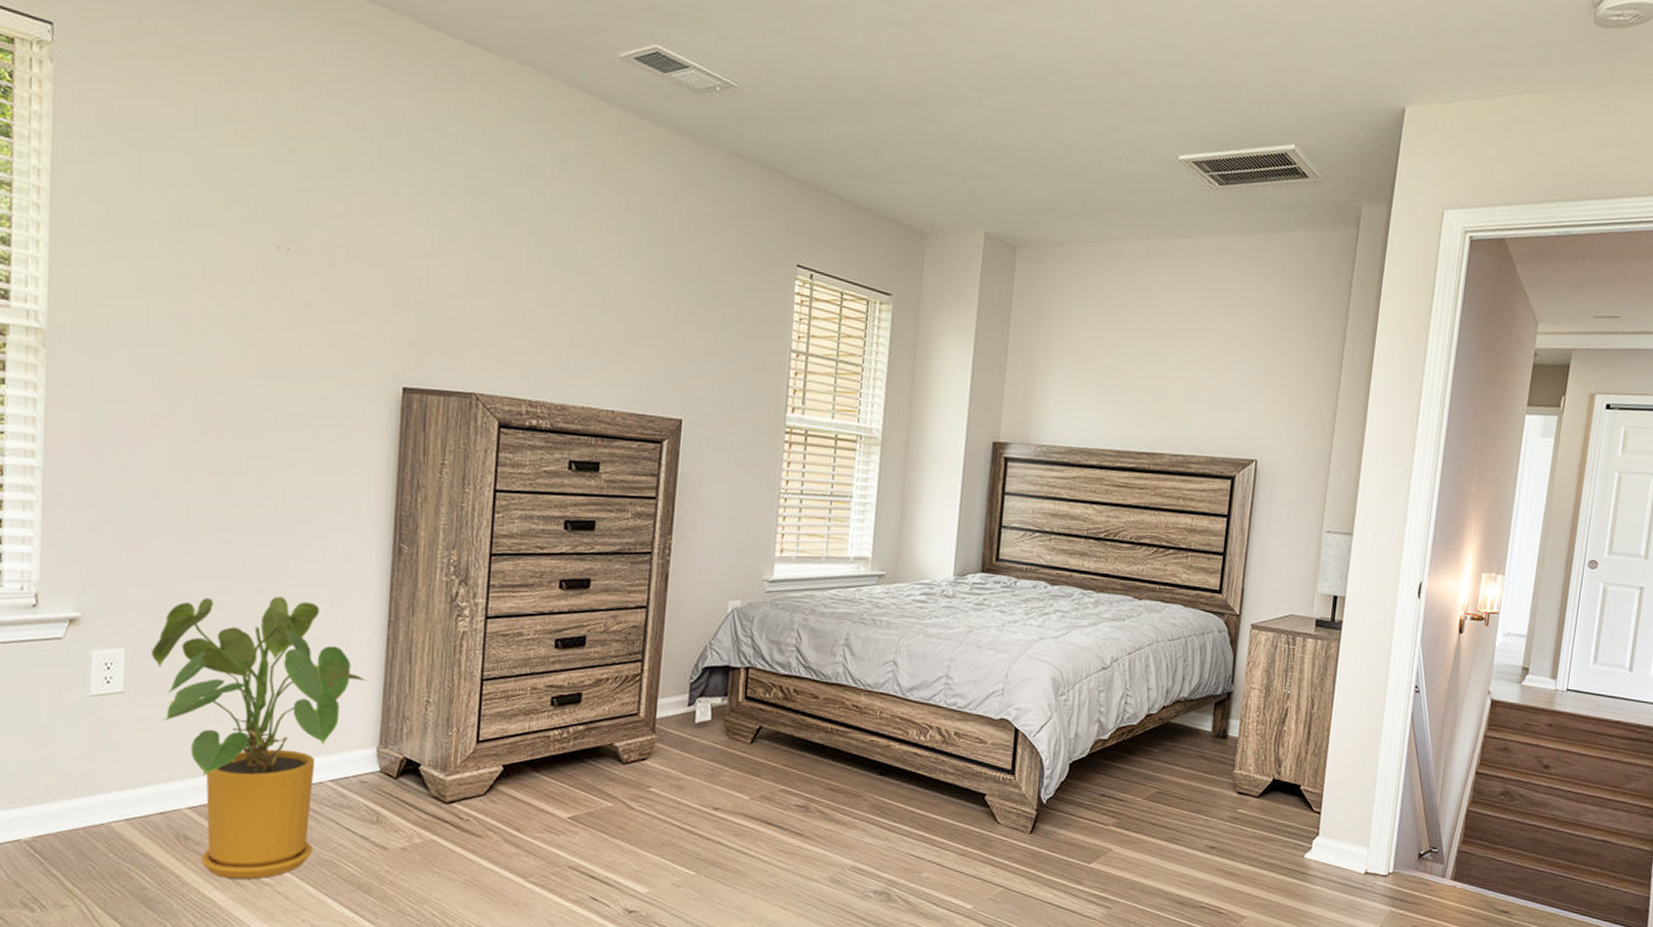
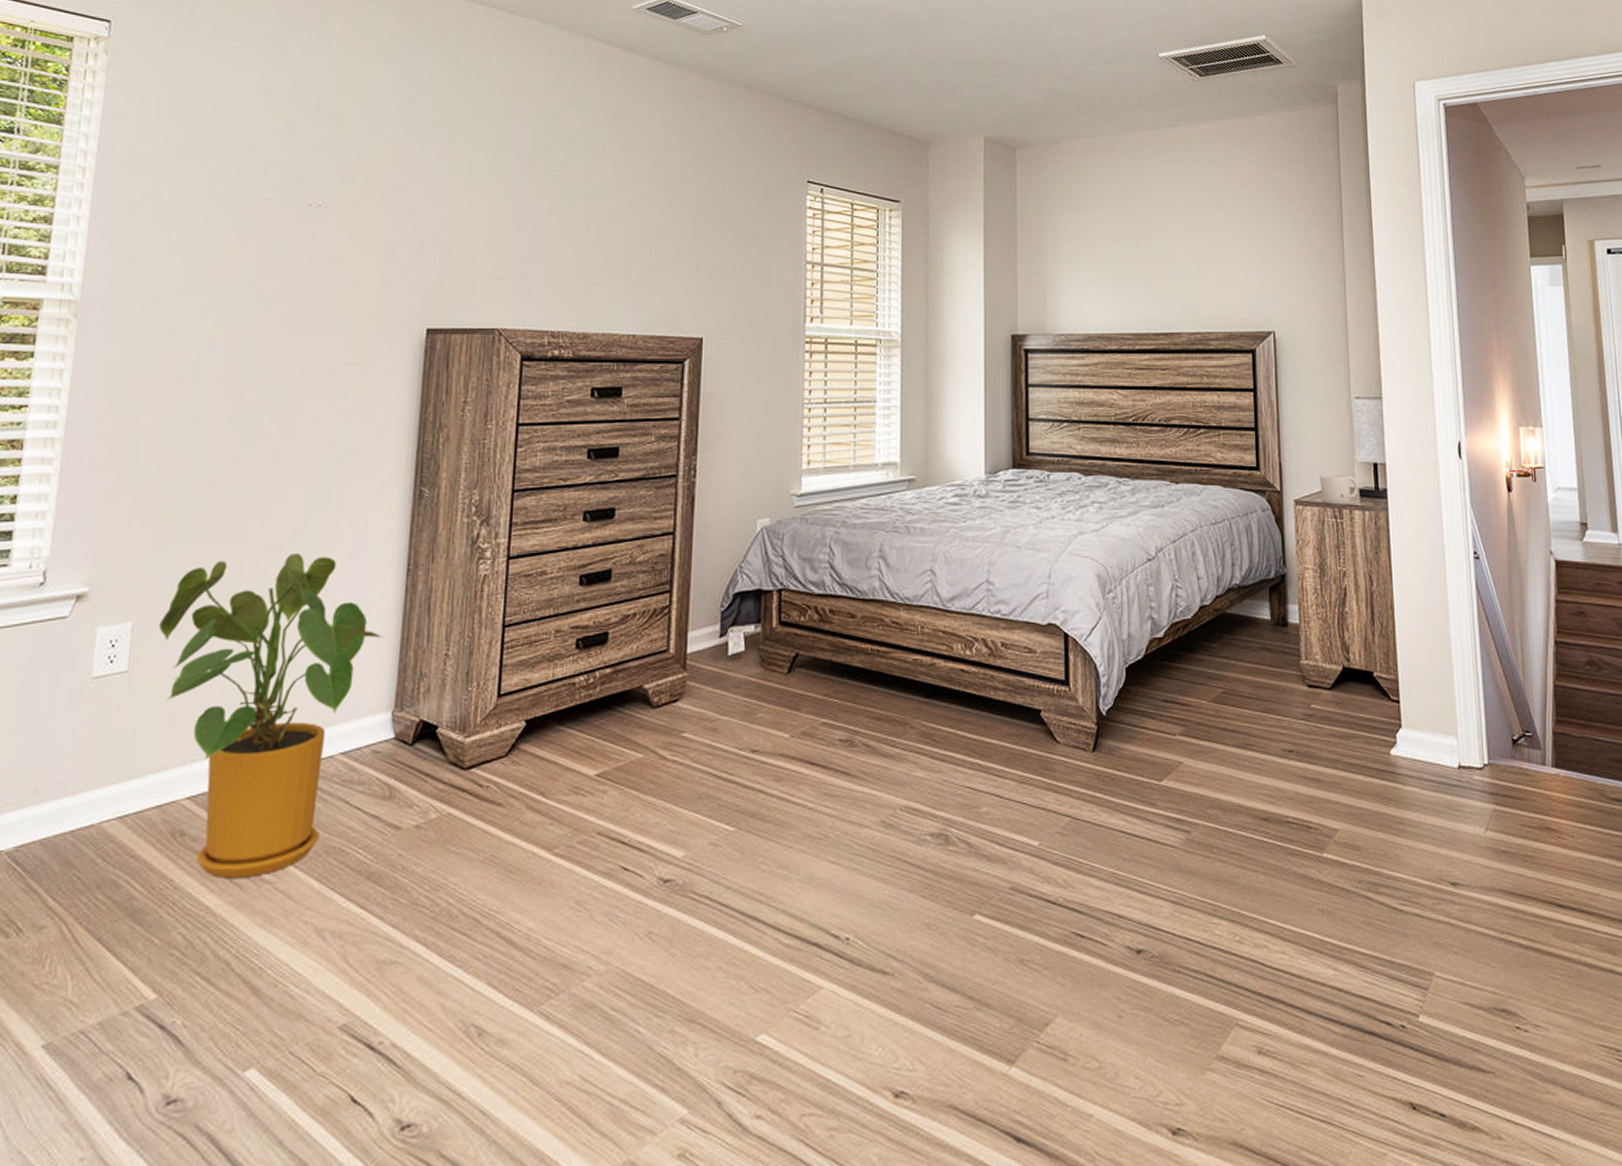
mug: none [1277,602,1316,634] -> present [1320,473,1358,507]

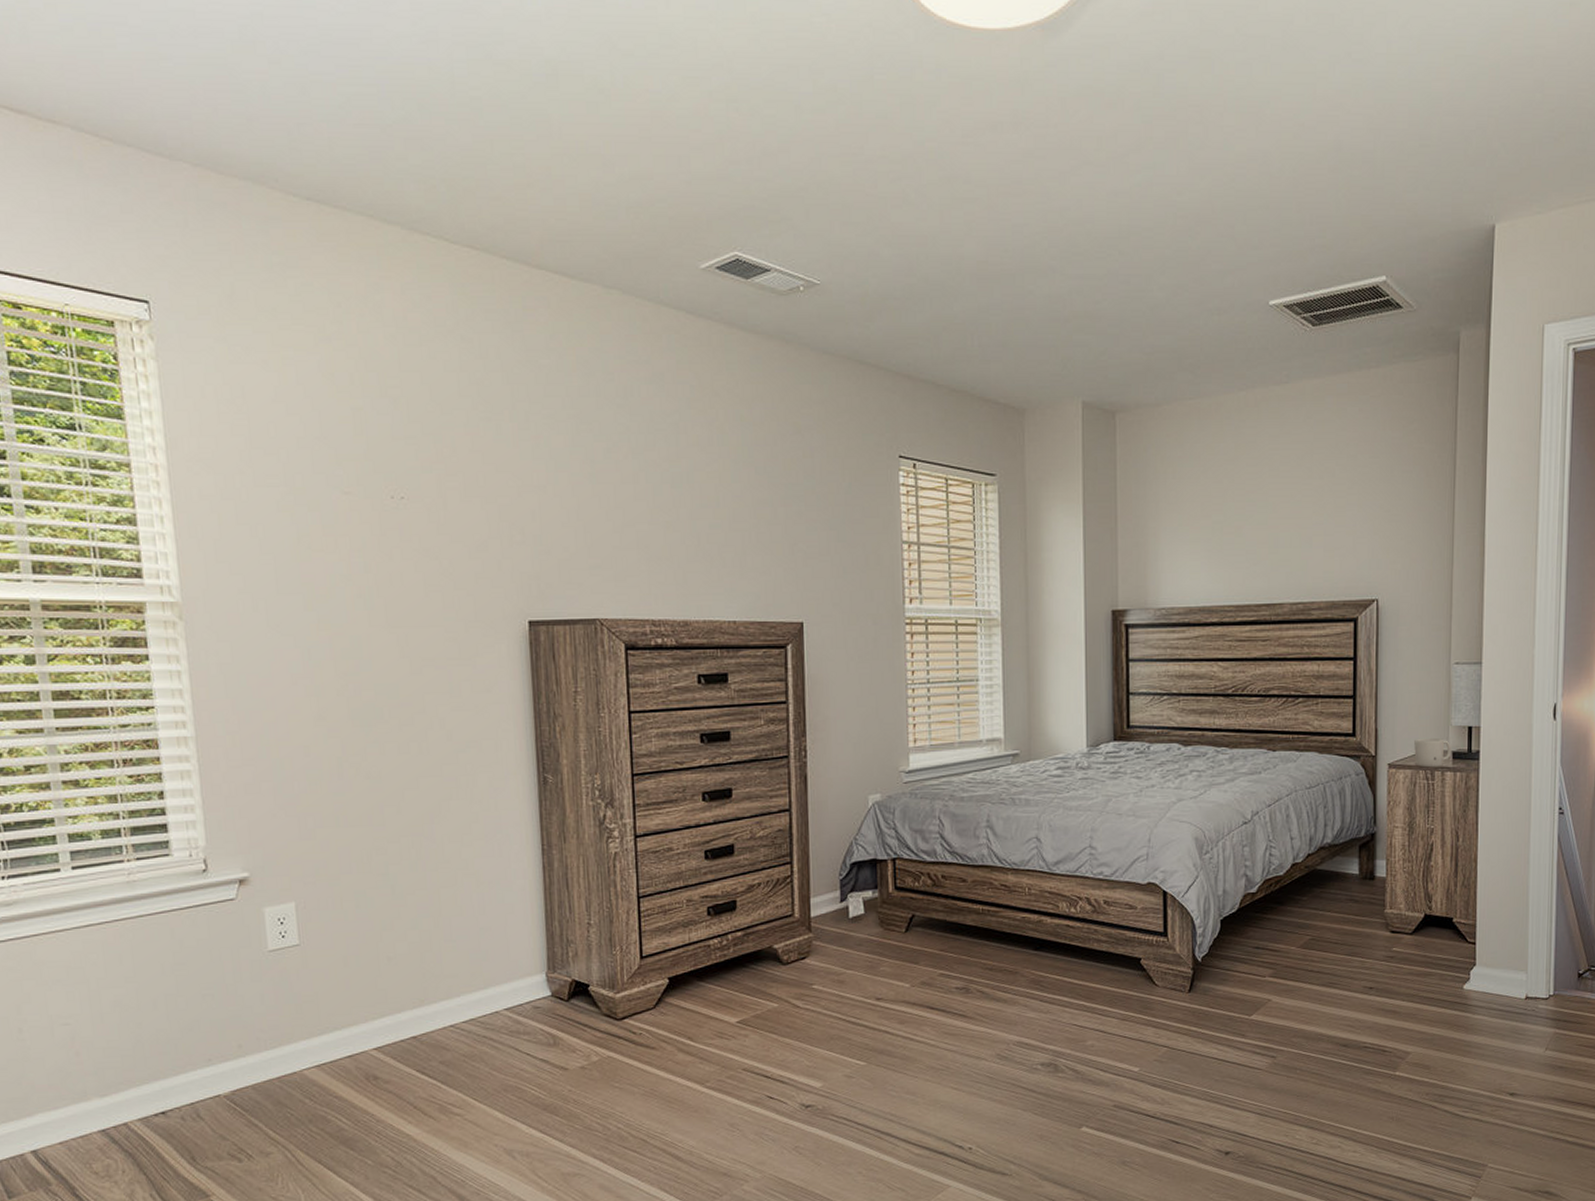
house plant: present [159,552,384,879] -> none [321,836,529,1113]

